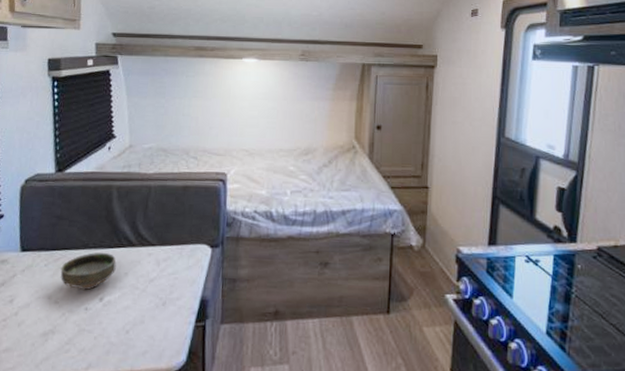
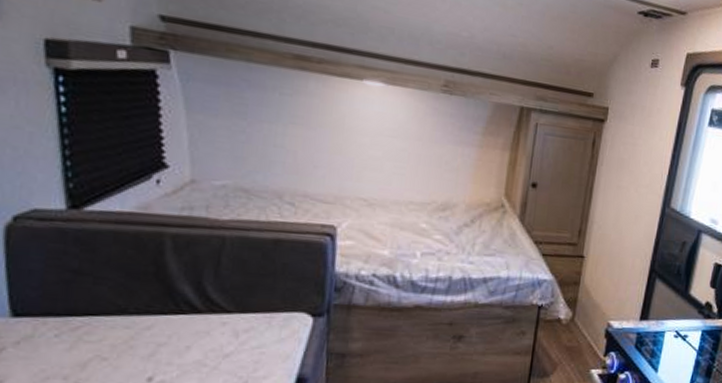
bowl: present [60,252,117,291] -> none [82,320,173,369]

